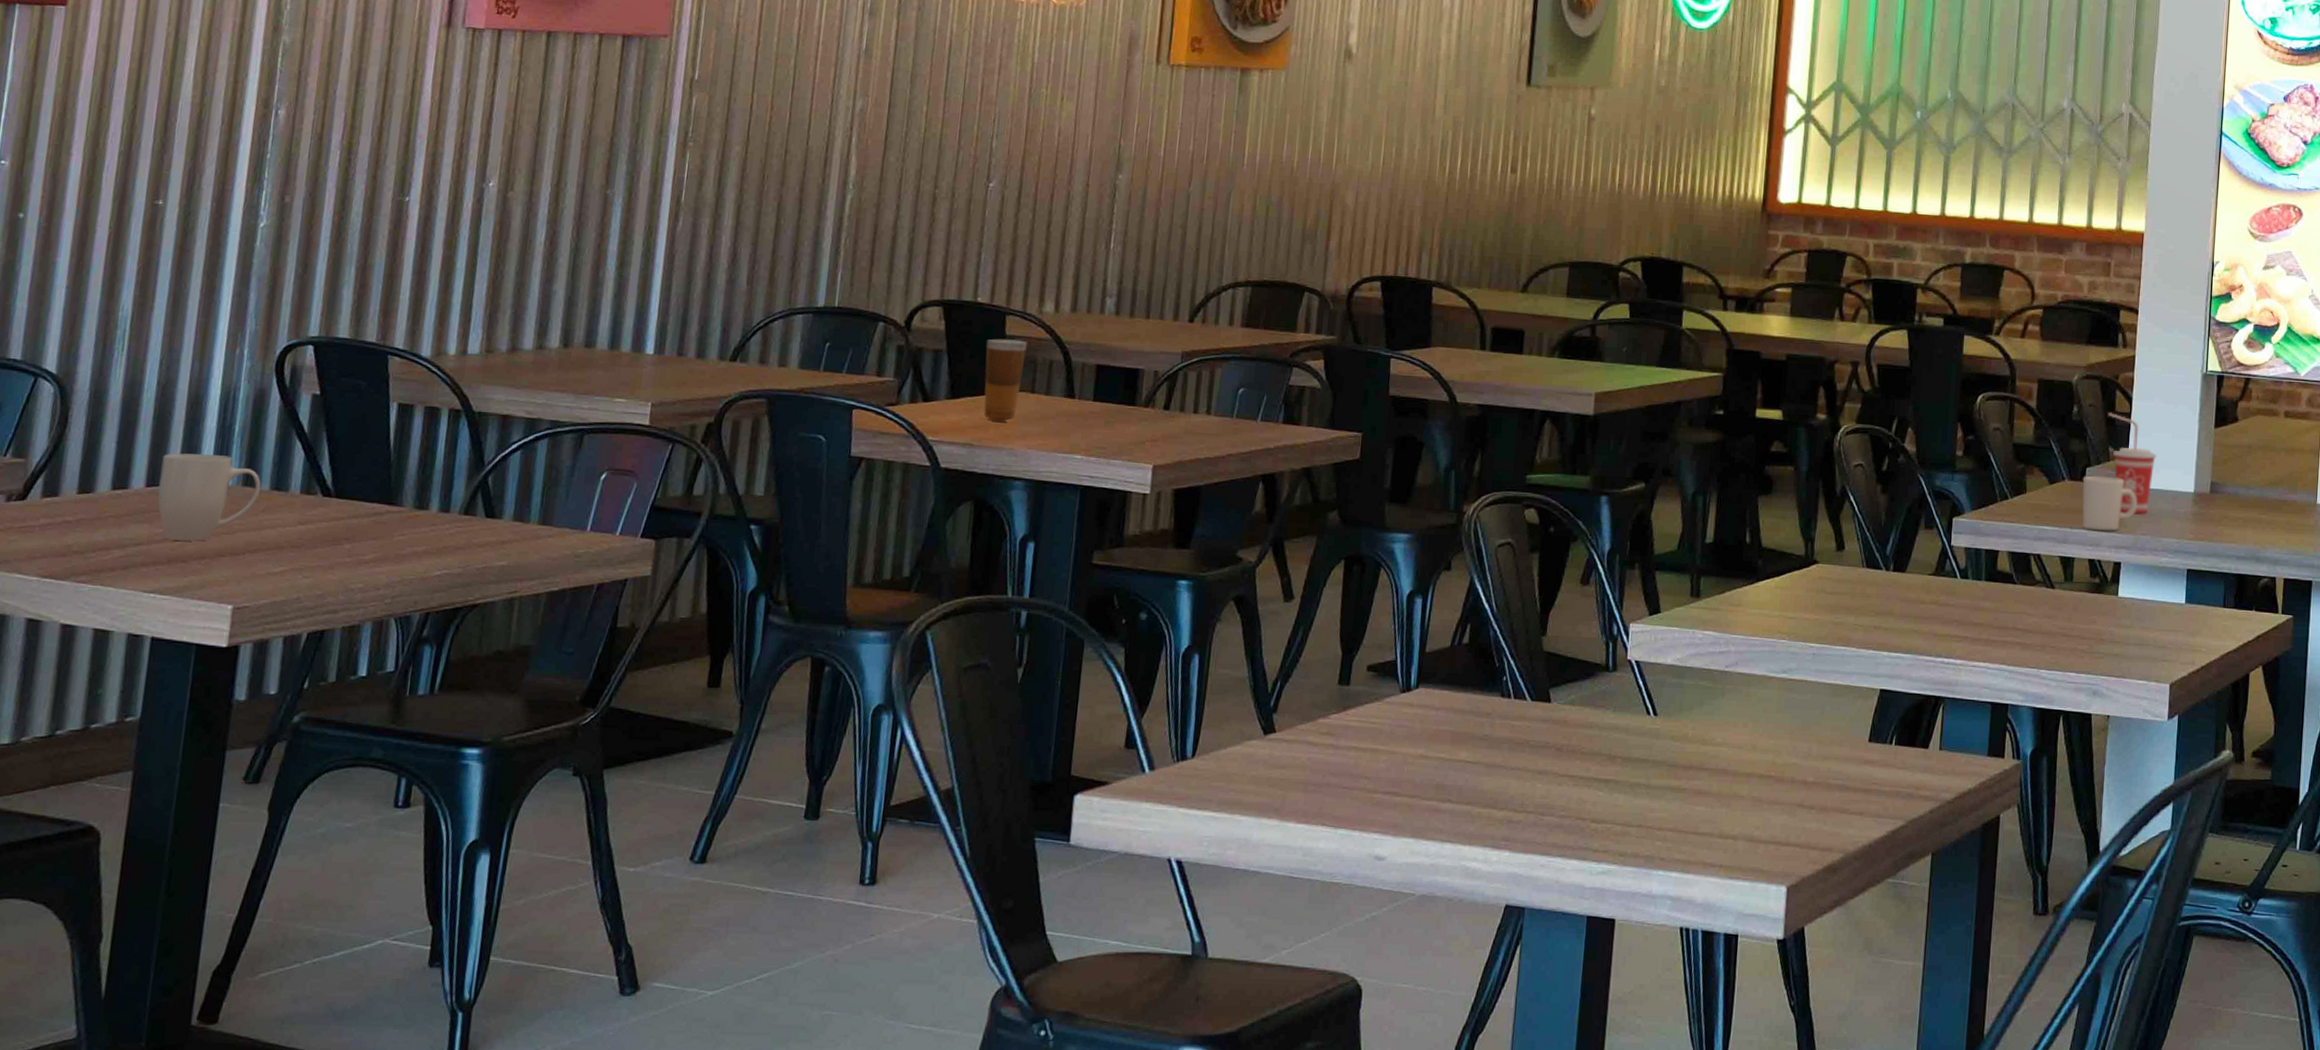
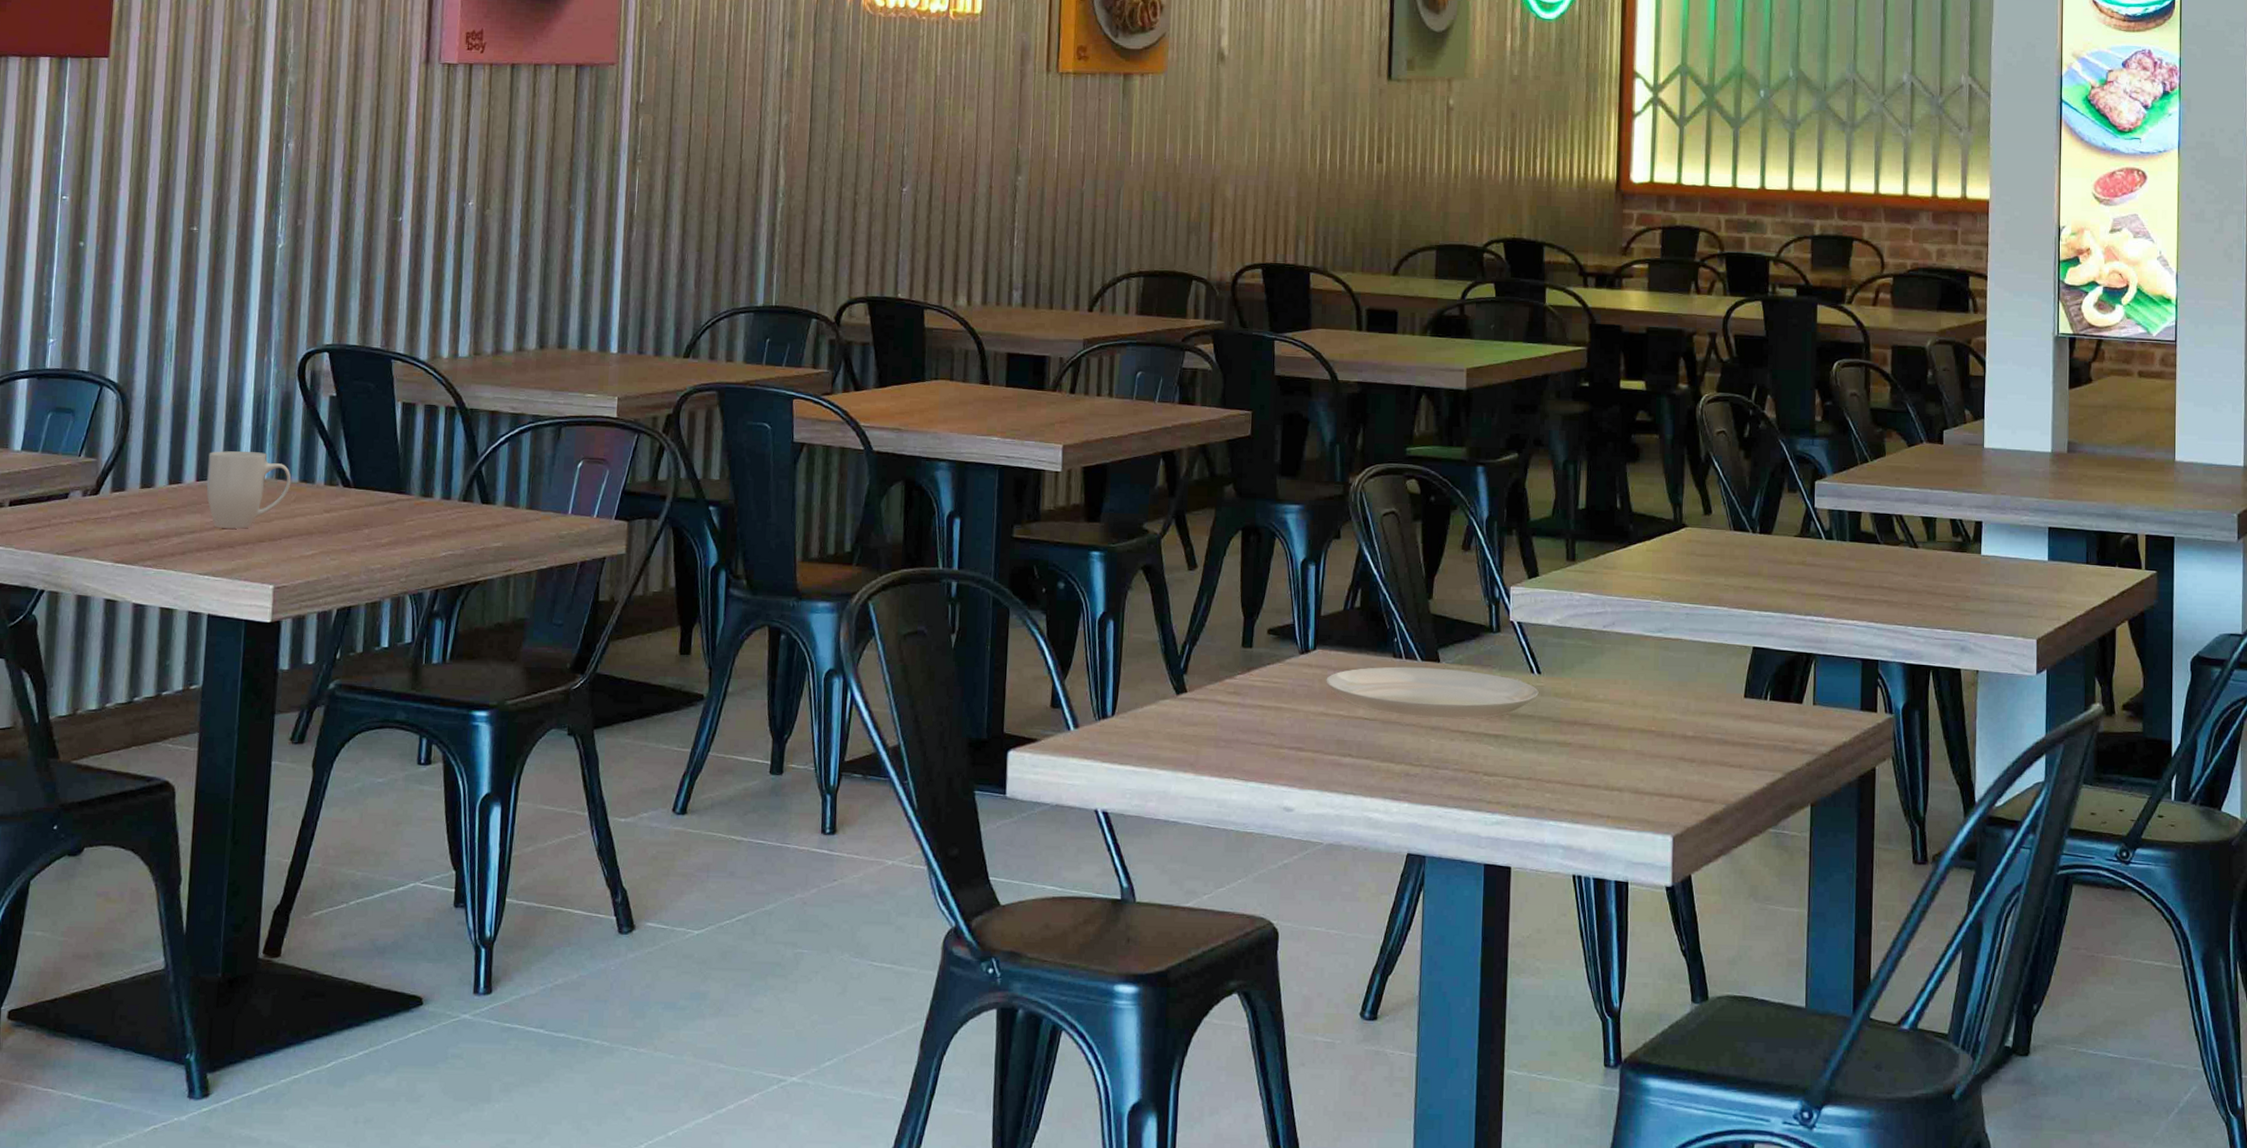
beverage cup: present [984,338,1027,422] -> none [907,331,944,408]
plate: none [1427,706,1654,763] -> present [1326,666,1539,719]
mug: present [2082,475,2137,531] -> none [1940,437,1995,492]
beverage cup: present [2107,413,2157,515] -> none [1961,376,2013,475]

